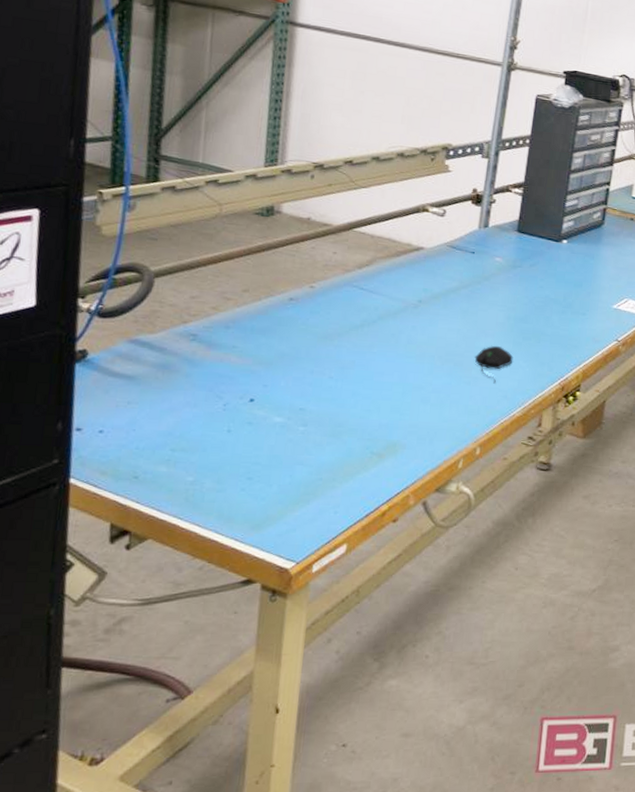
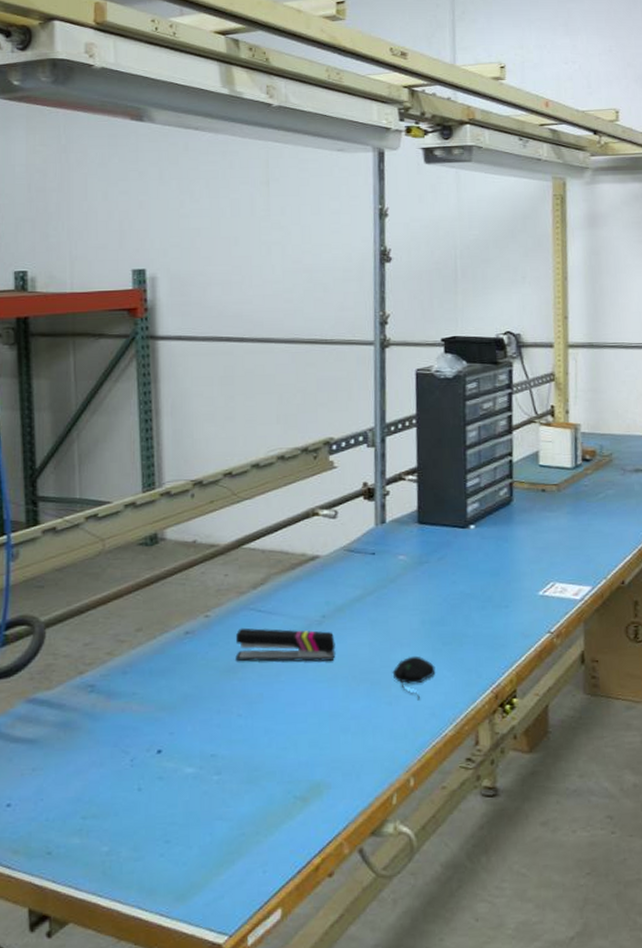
stapler: none [334,301,428,340] -> present [235,627,336,662]

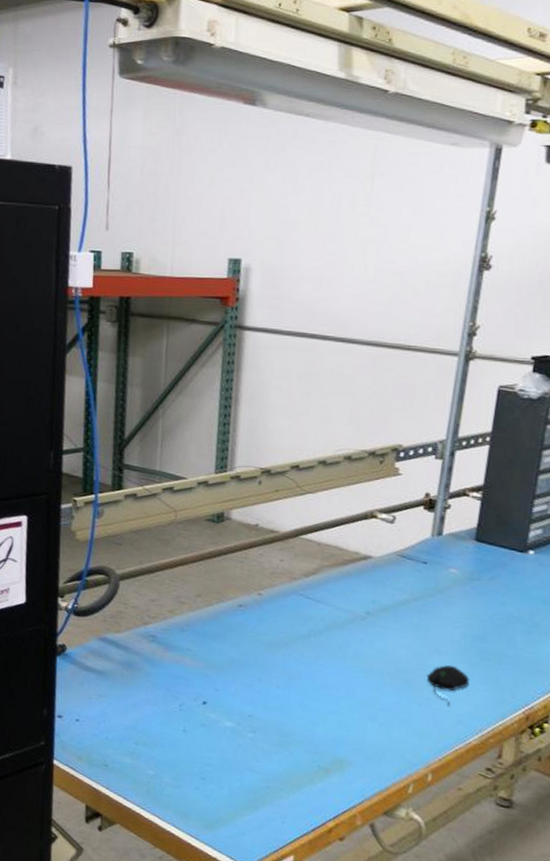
stapler: present [235,627,336,662] -> none [281,610,376,655]

